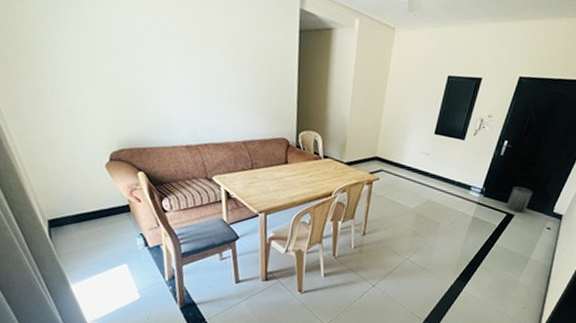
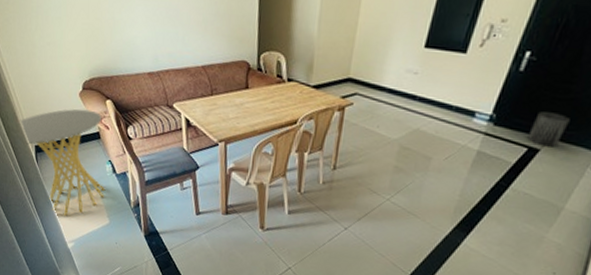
side table: none [28,180,135,295] -> present [20,109,104,216]

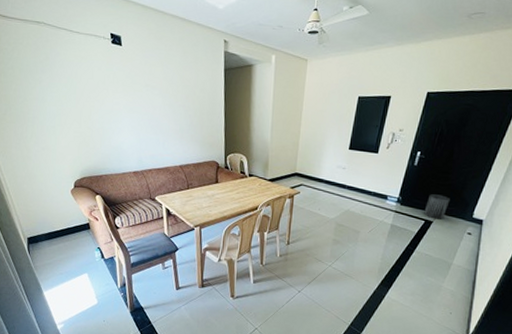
side table: present [20,109,104,216] -> none [13,204,93,300]

